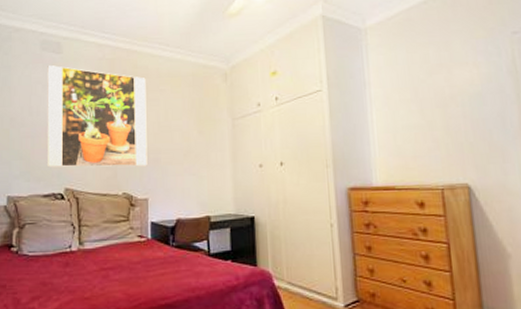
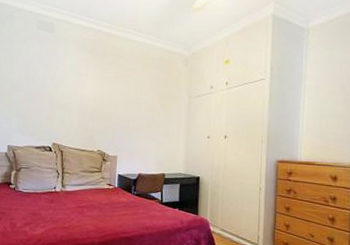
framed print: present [46,64,148,168] -> none [39,41,121,131]

